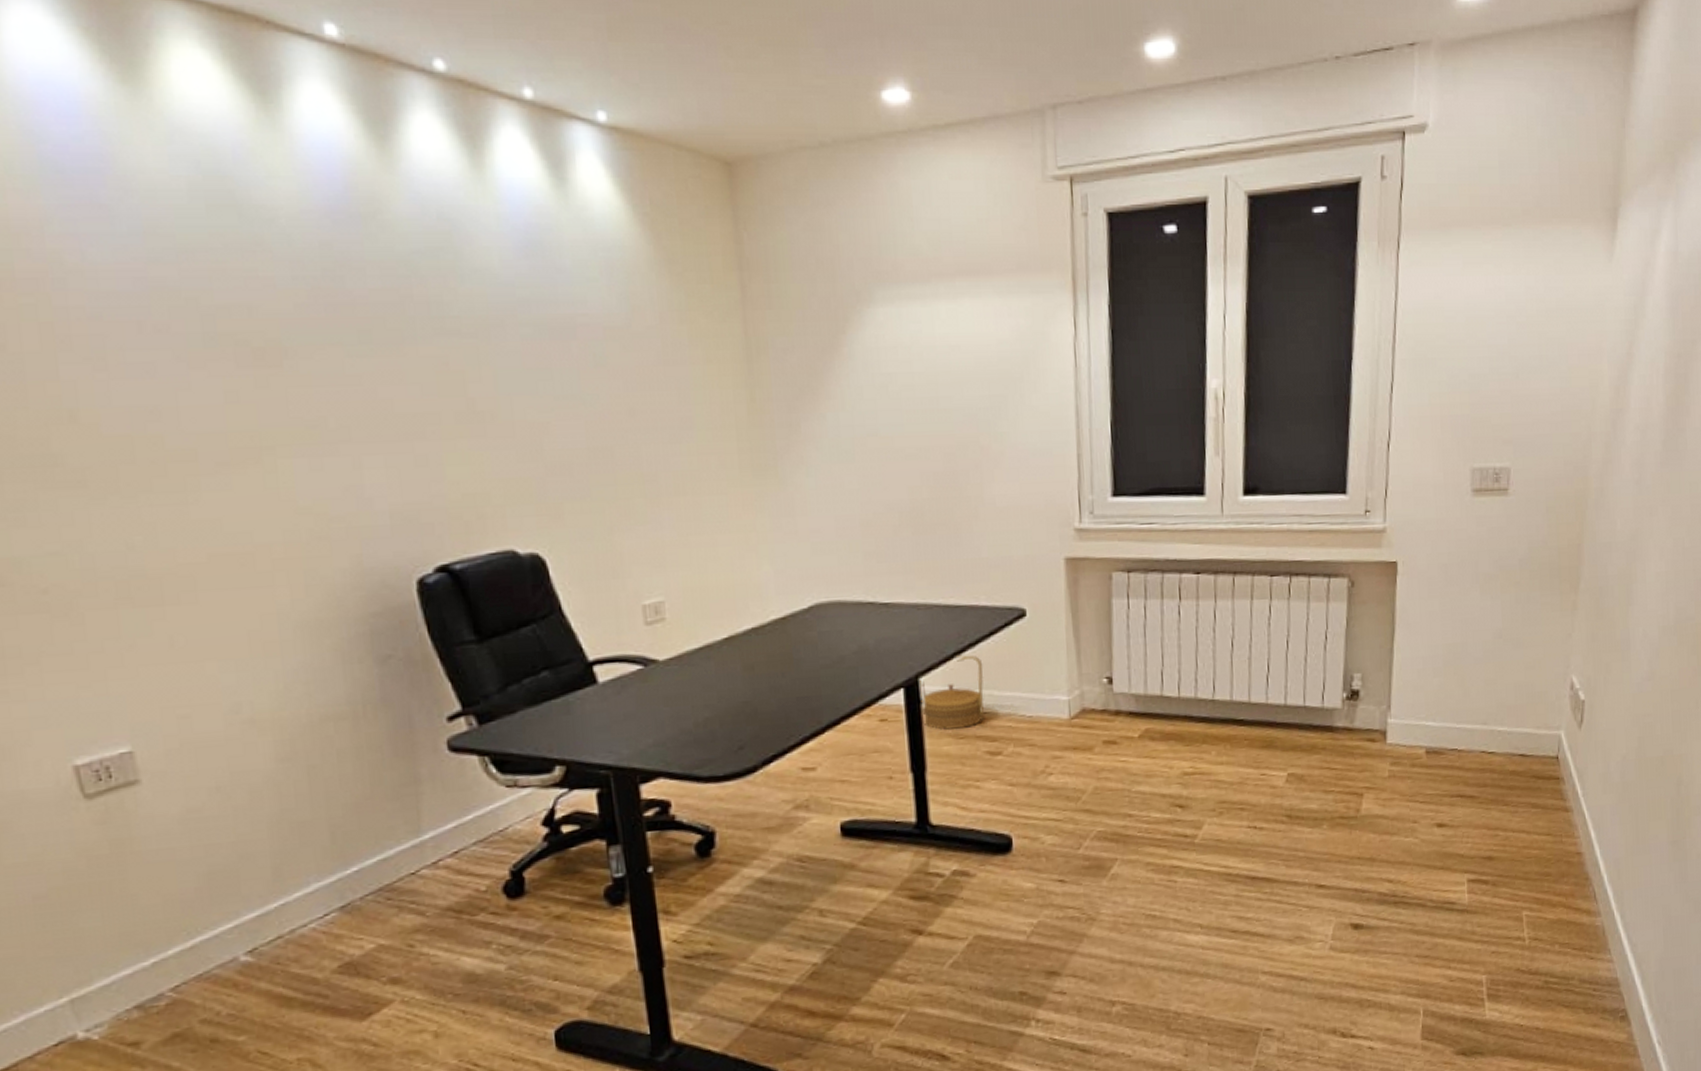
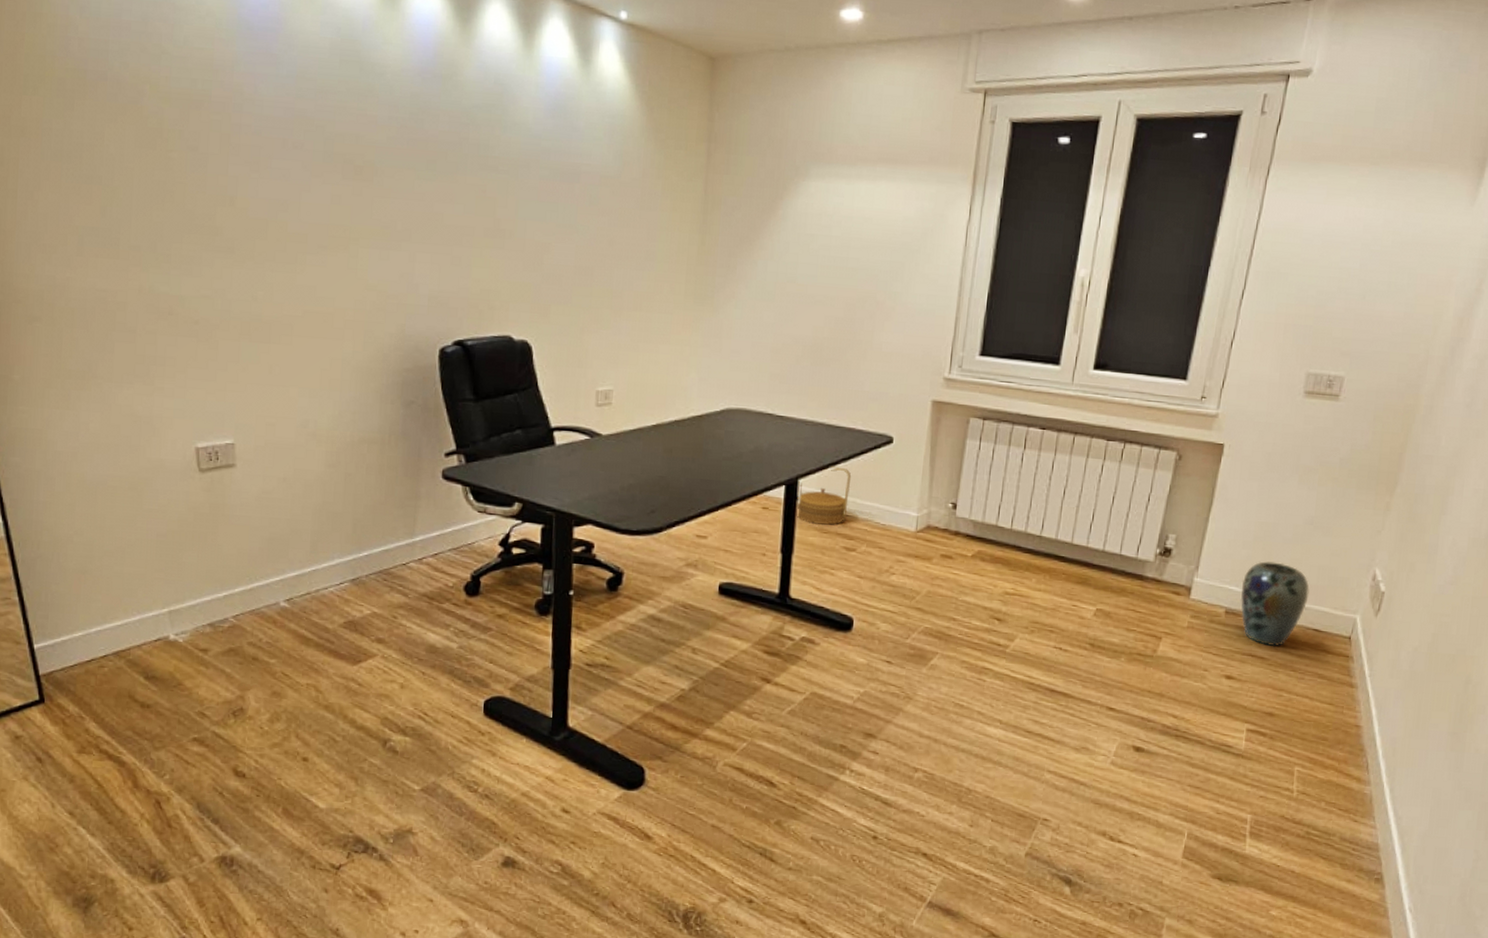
vase: none [1438,686,1510,782] -> present [1240,561,1310,647]

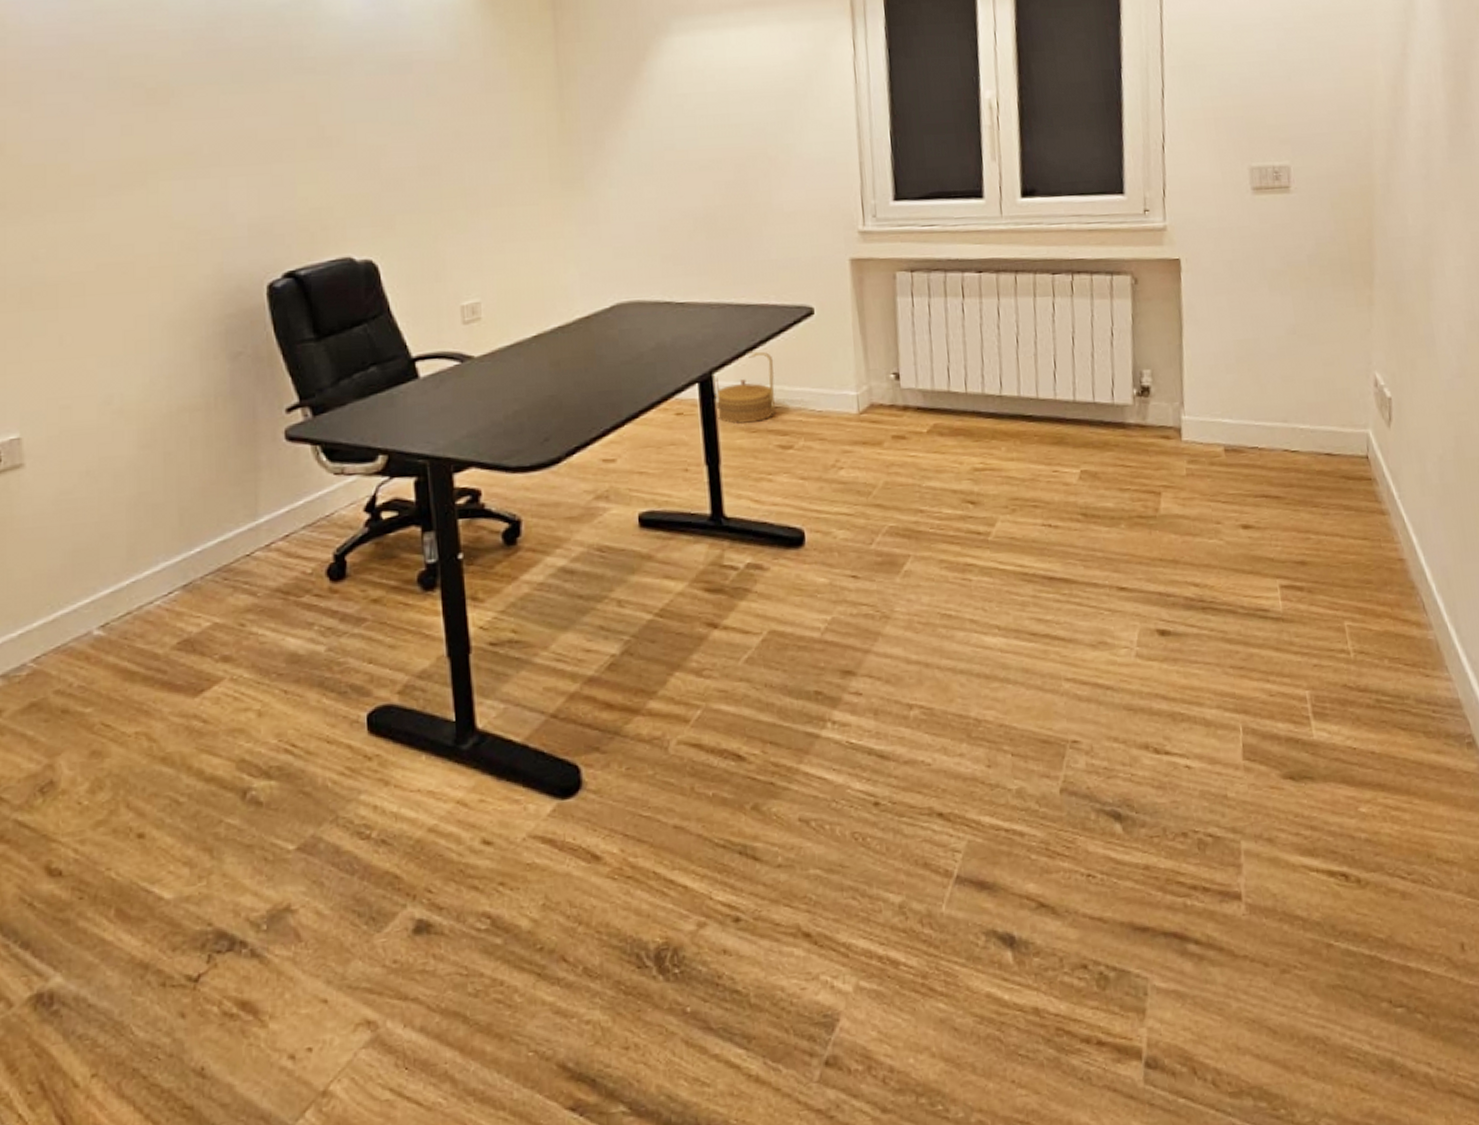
vase: present [1240,561,1310,647] -> none [1234,382,1312,482]

